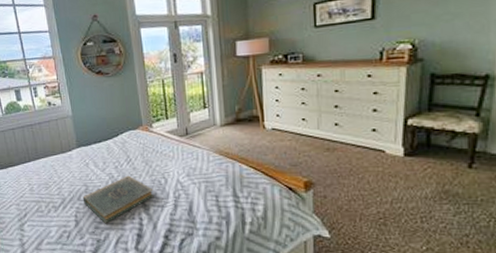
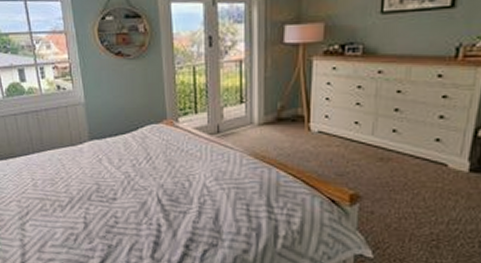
book: present [82,175,154,224] -> none [93,175,176,229]

